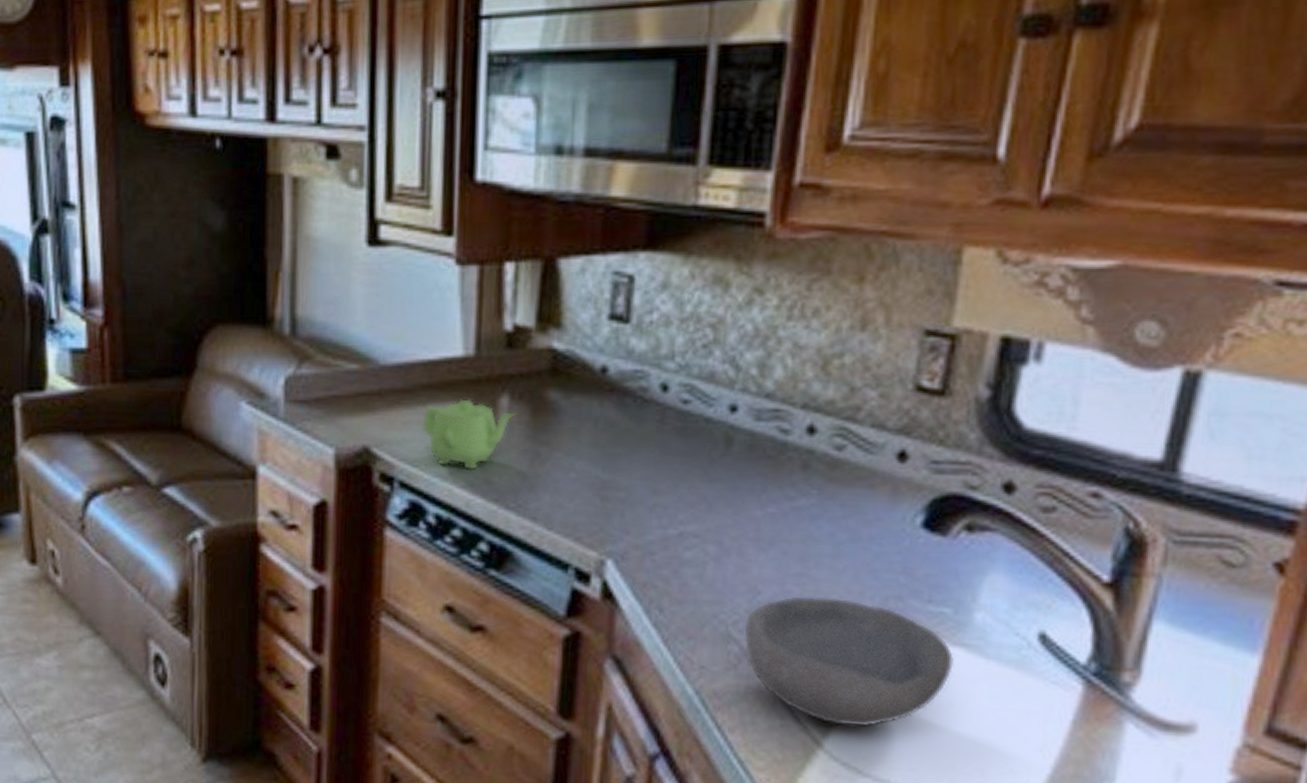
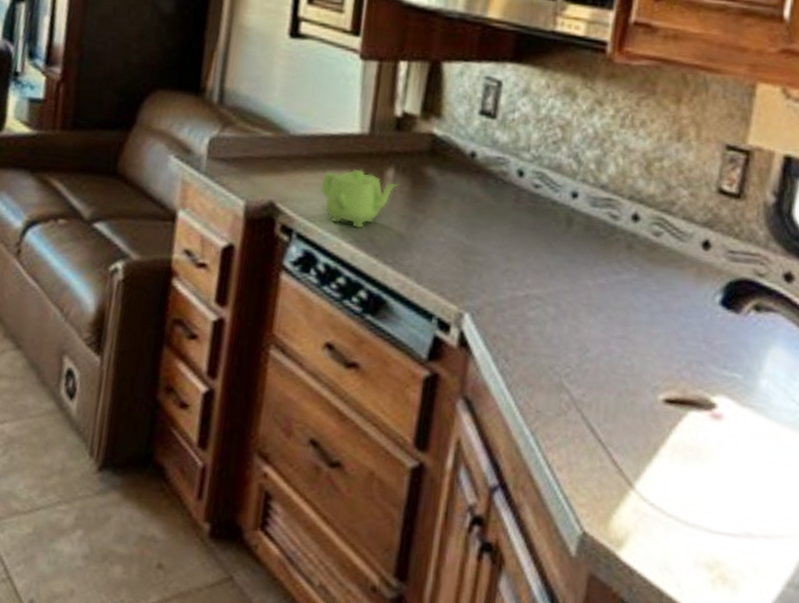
bowl: present [744,596,954,727] -> none [574,355,743,473]

